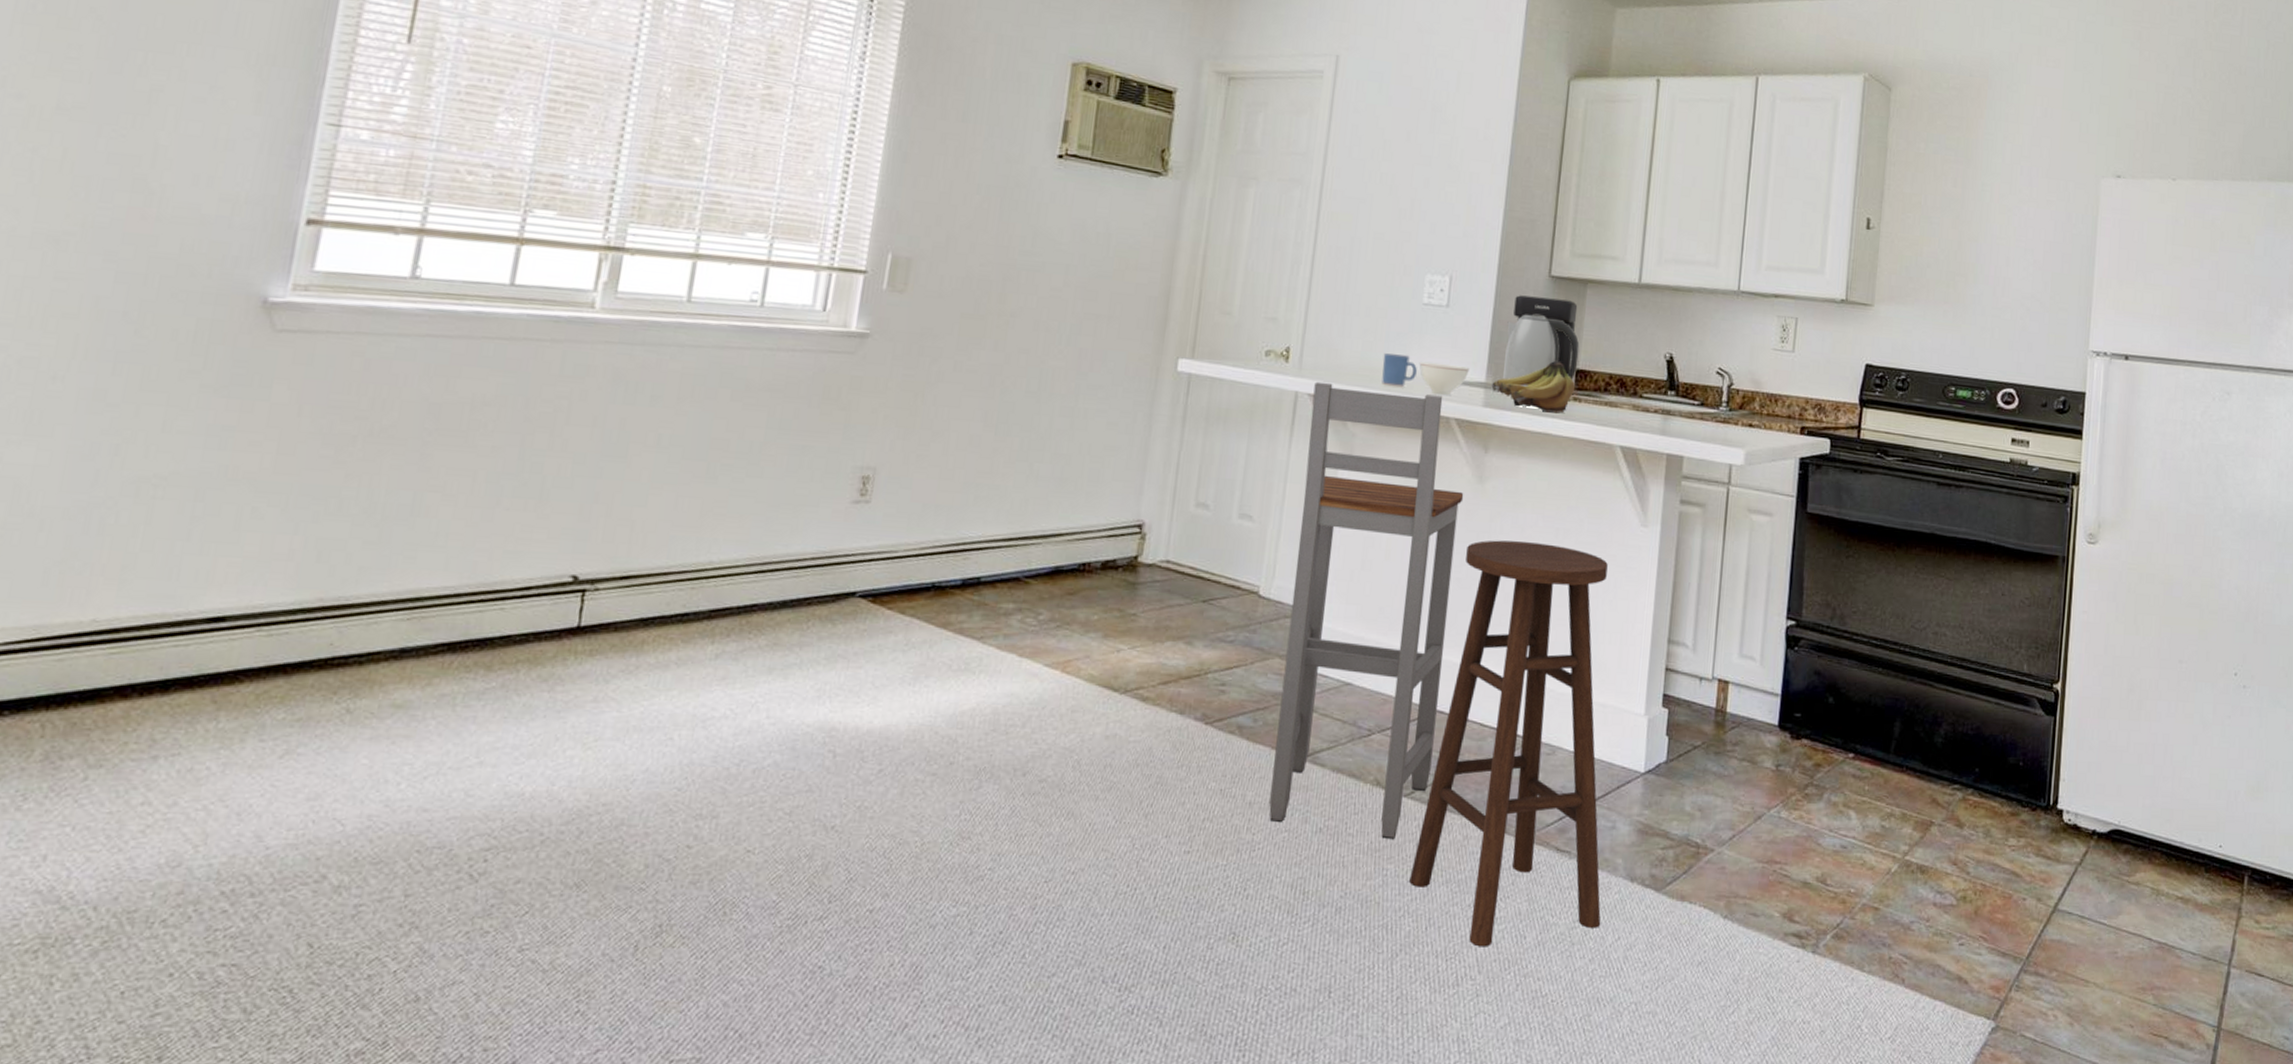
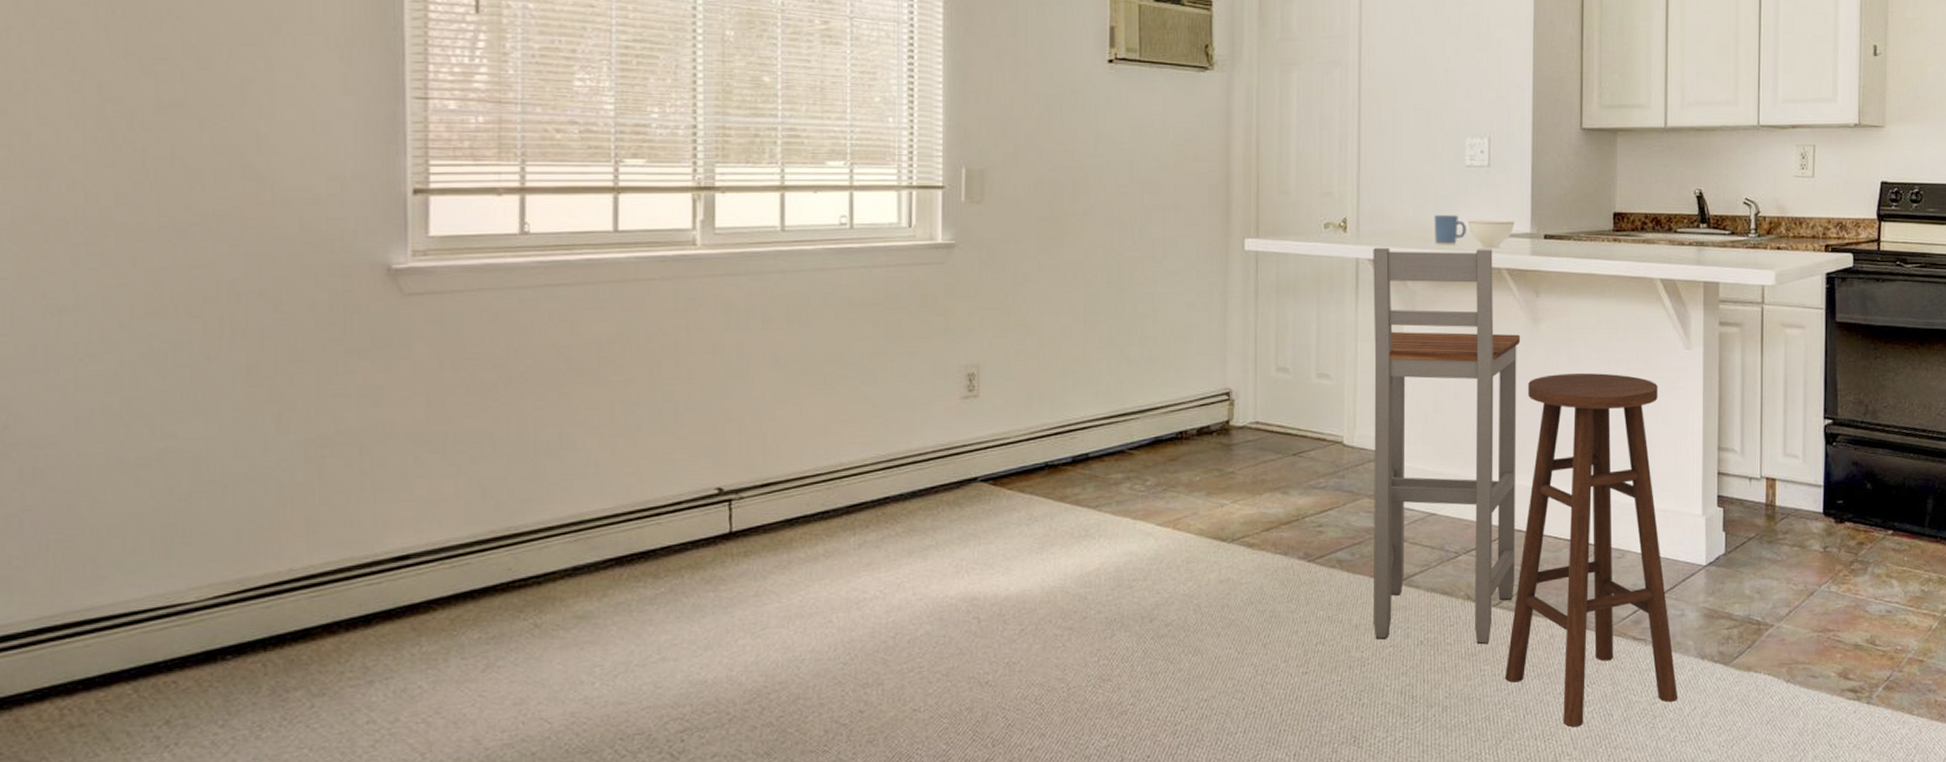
fruit: present [1491,361,1576,414] -> none [1537,207,1615,255]
kettle: present [1503,313,1580,380] -> none [1546,165,1615,228]
coffee maker: present [1513,295,1578,375] -> none [1551,149,1610,219]

